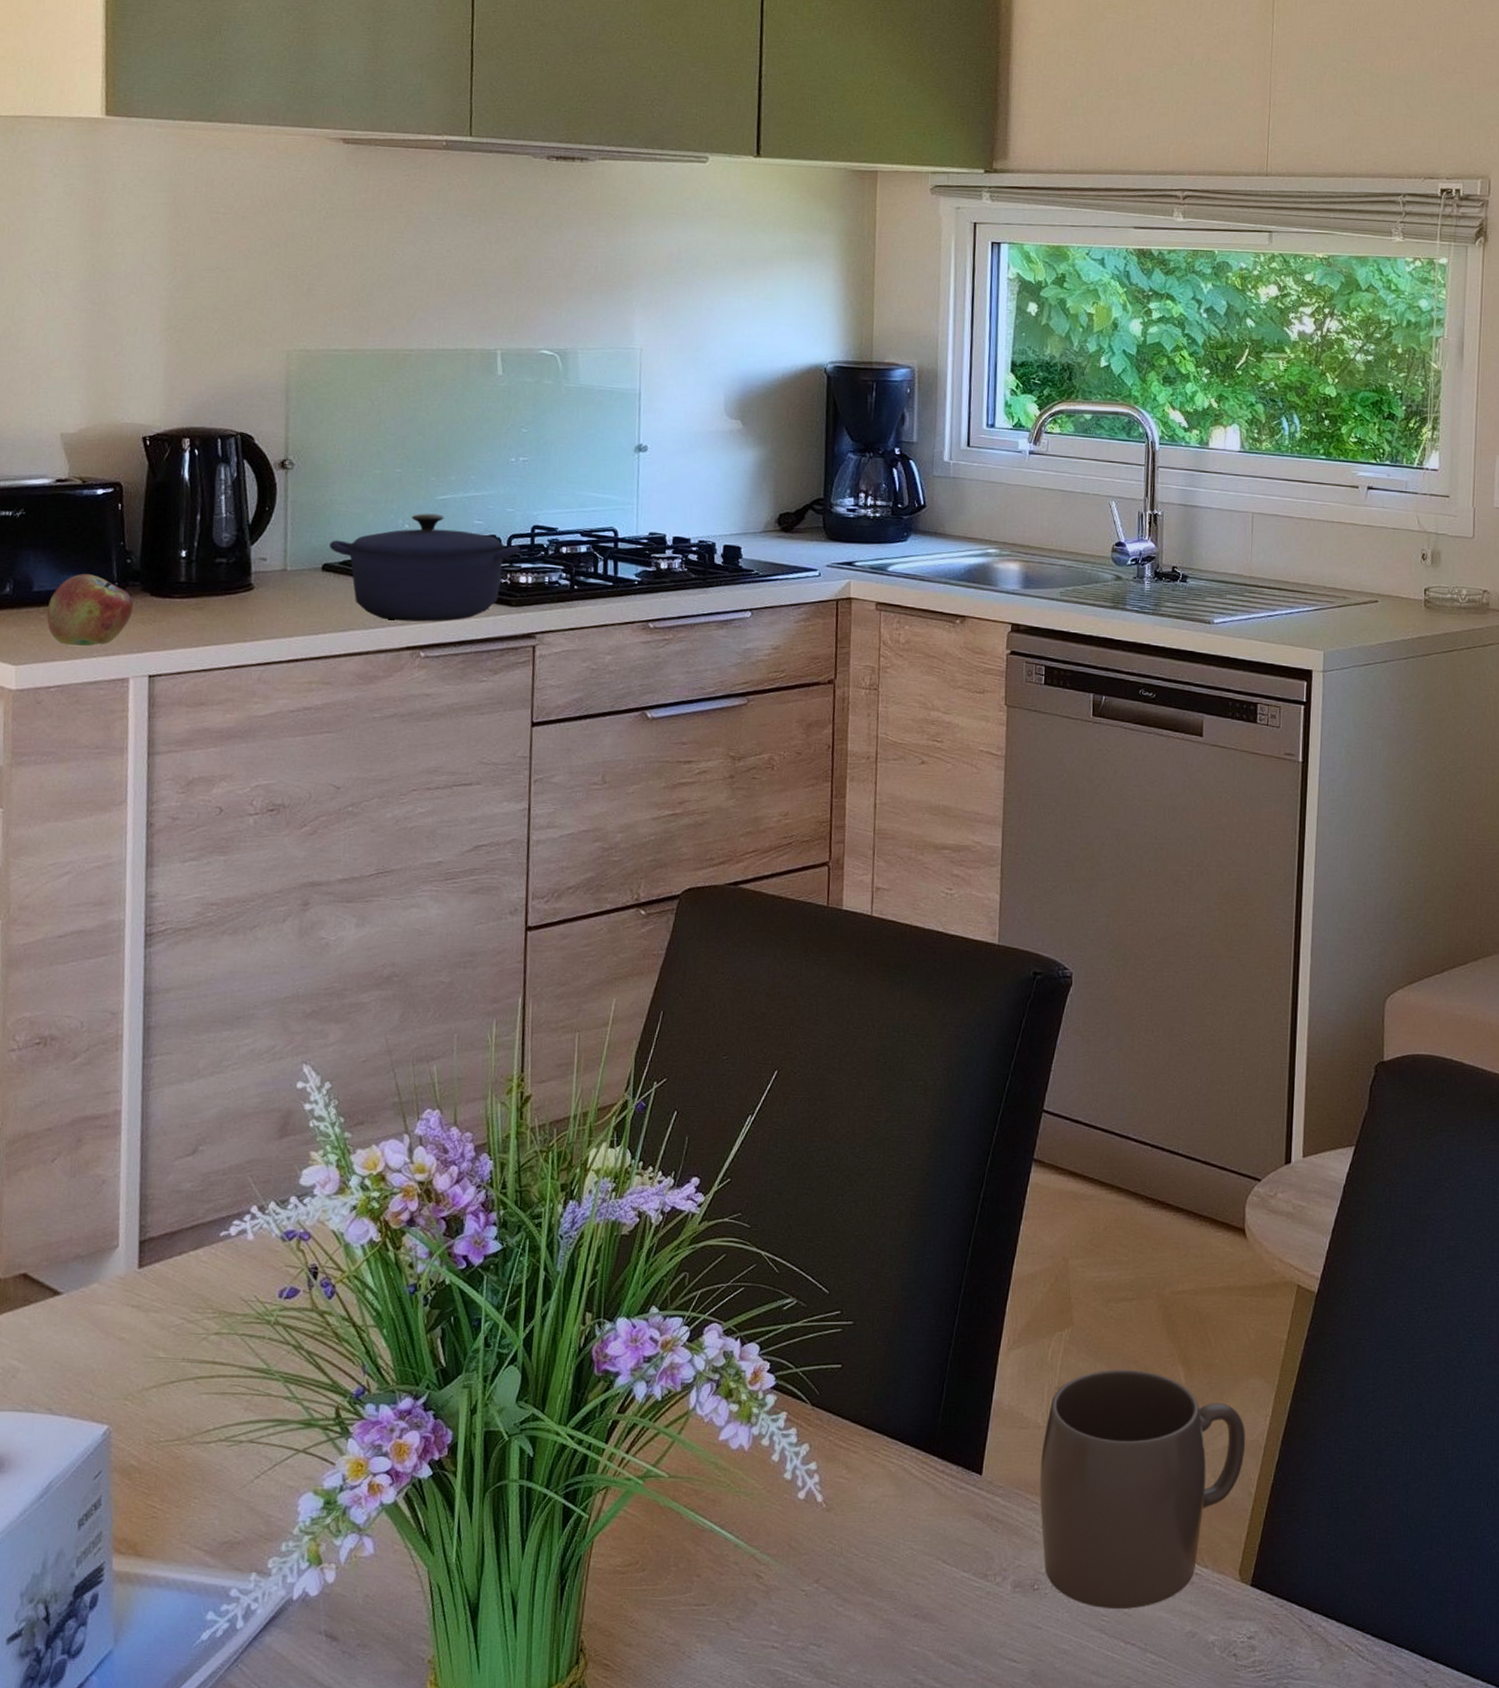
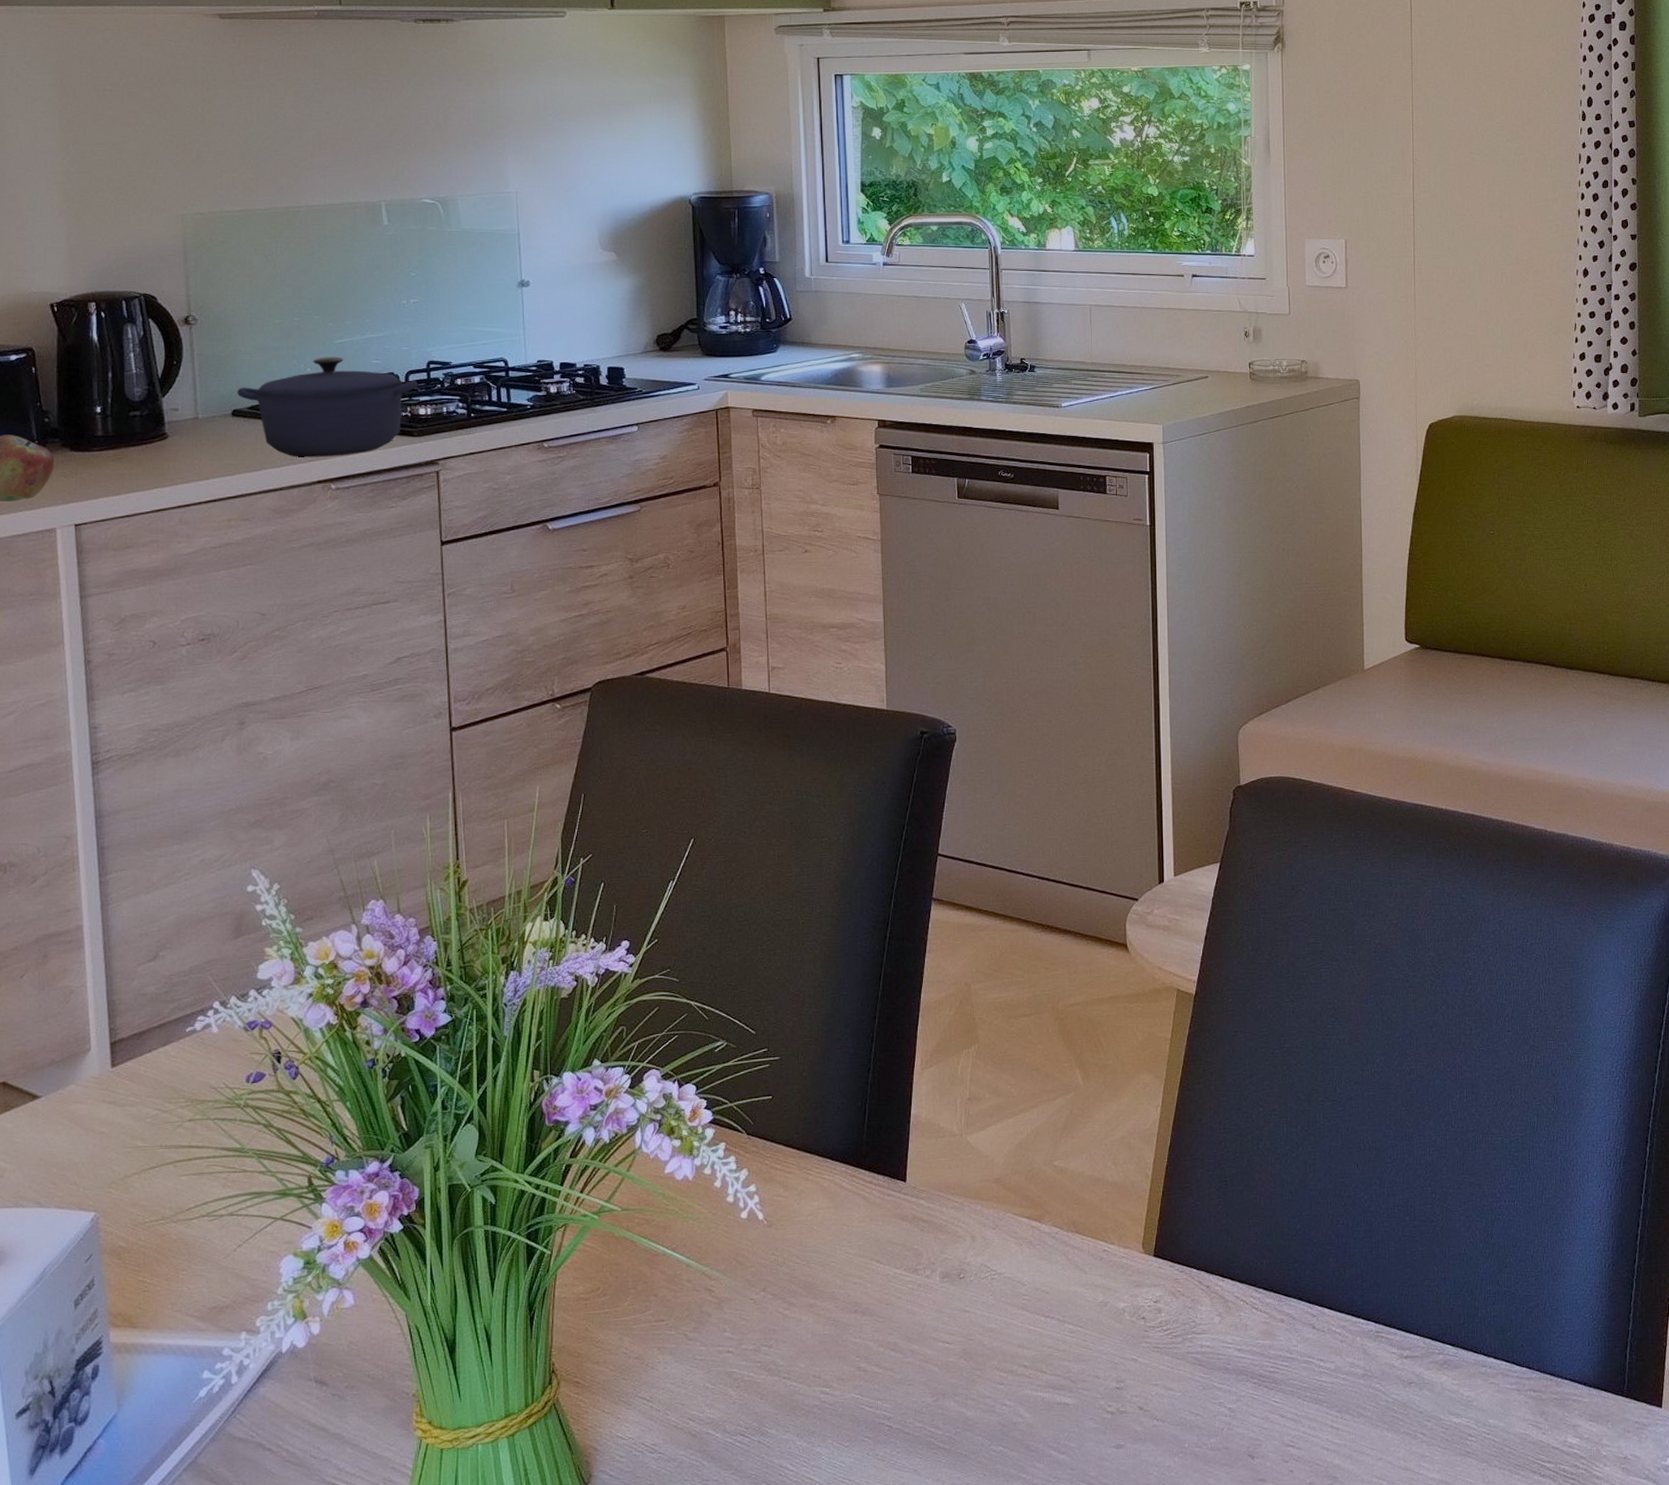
mug: present [1039,1369,1246,1609] -> none [958,1077,1141,1289]

